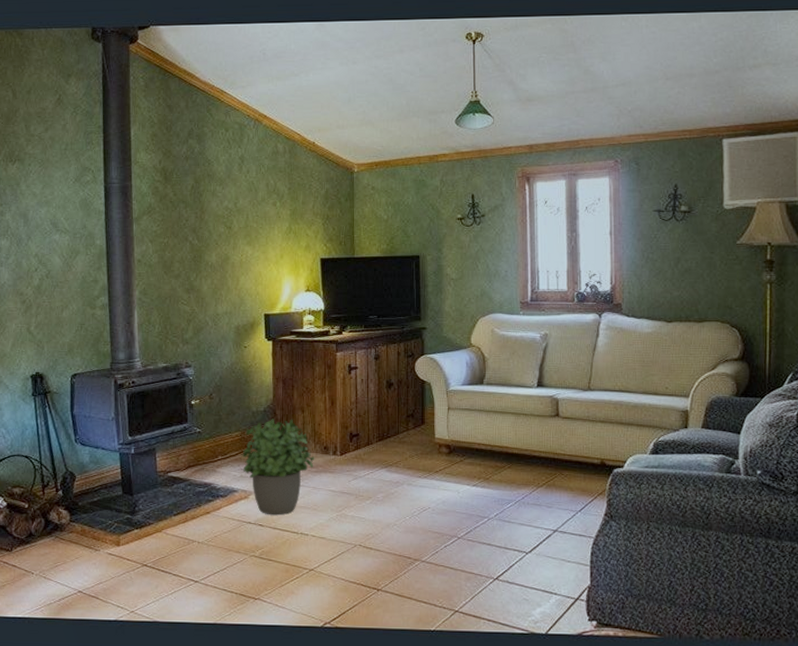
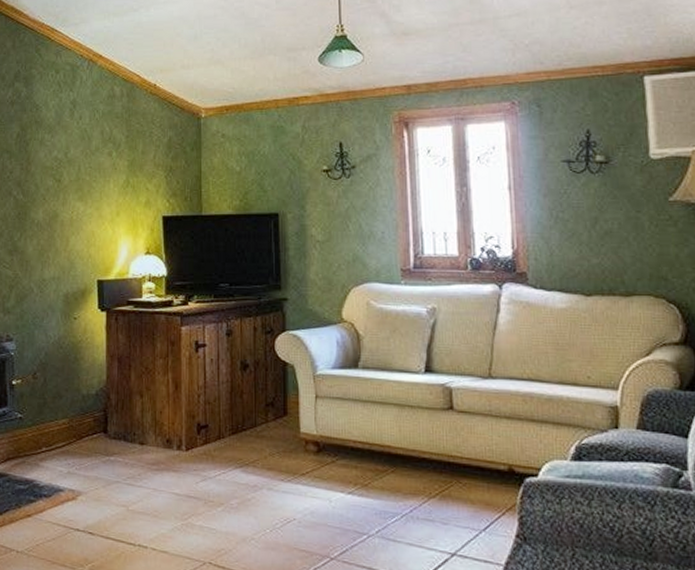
potted plant: present [240,419,315,515] -> none [67,404,156,521]

